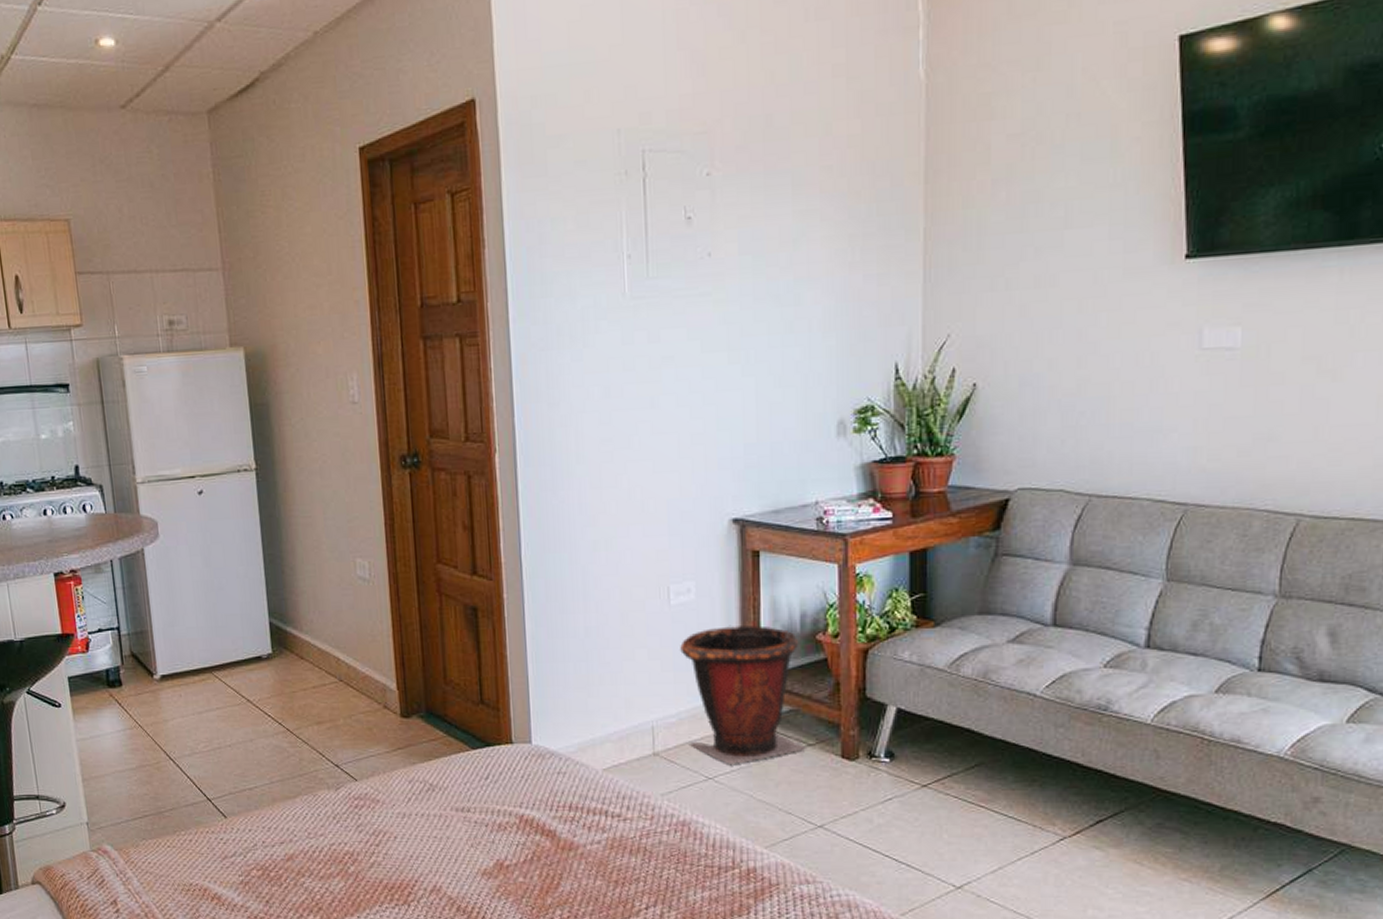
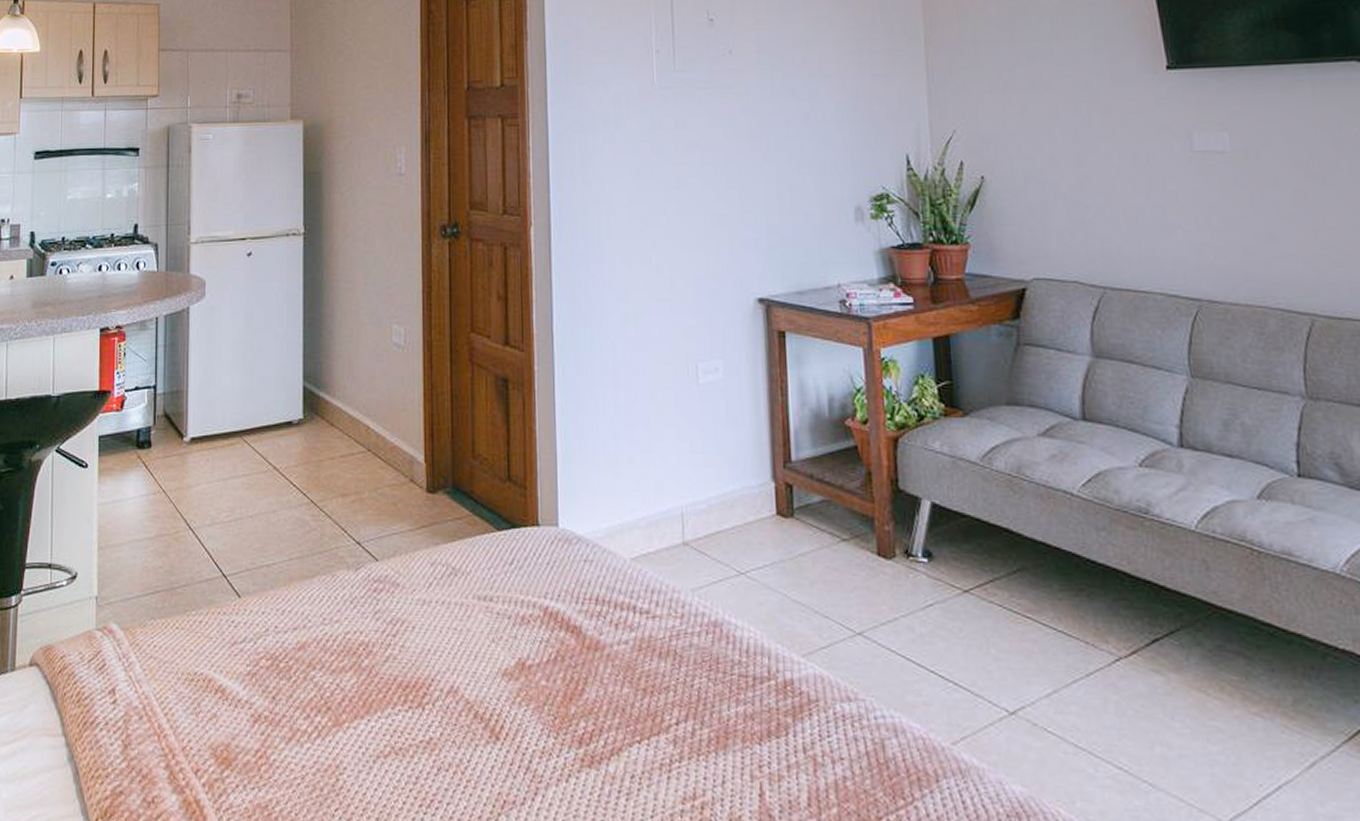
waste bin: present [680,624,808,764] -> none [709,406,842,558]

